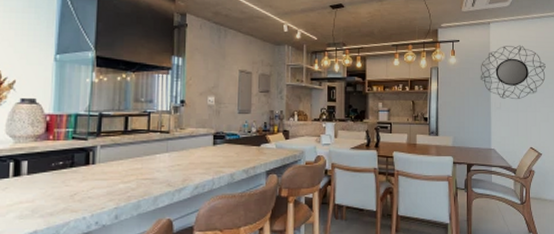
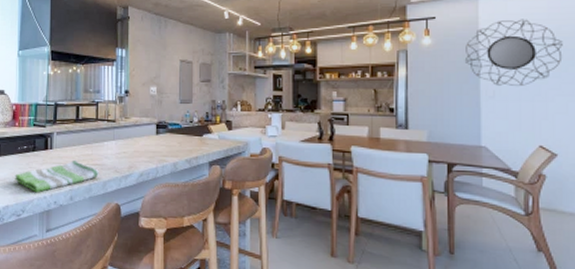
dish towel: none [46,176,149,214] -> present [15,161,99,193]

